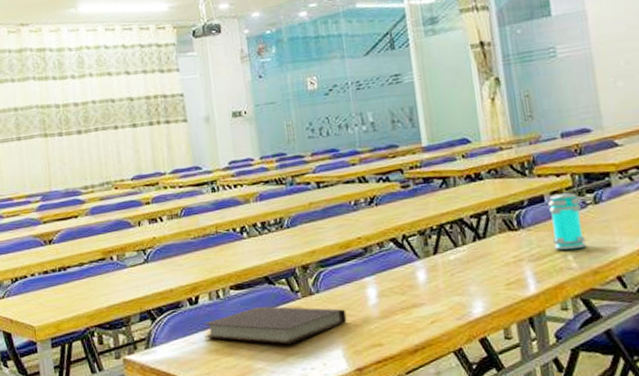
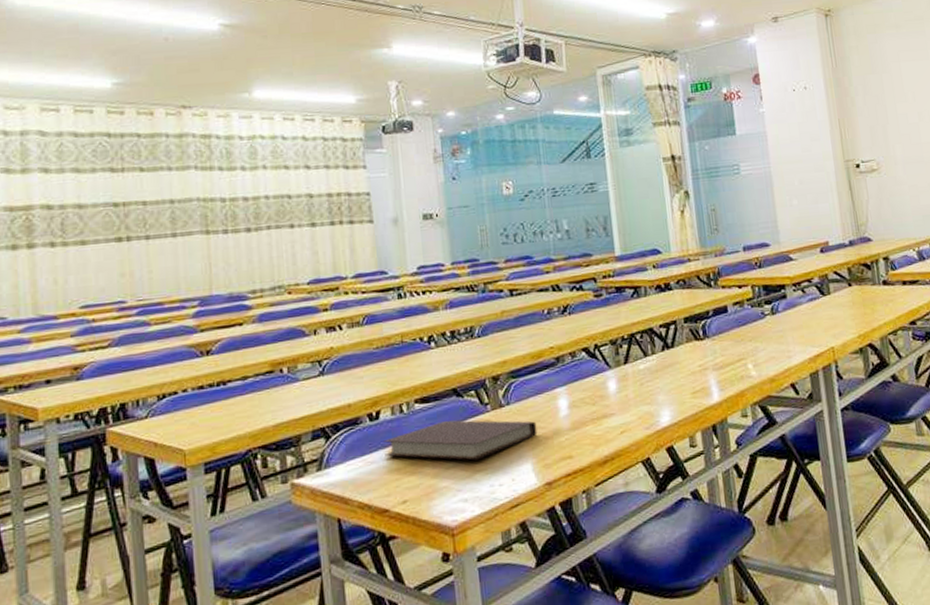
jar: present [548,193,586,250] -> none [731,304,764,359]

